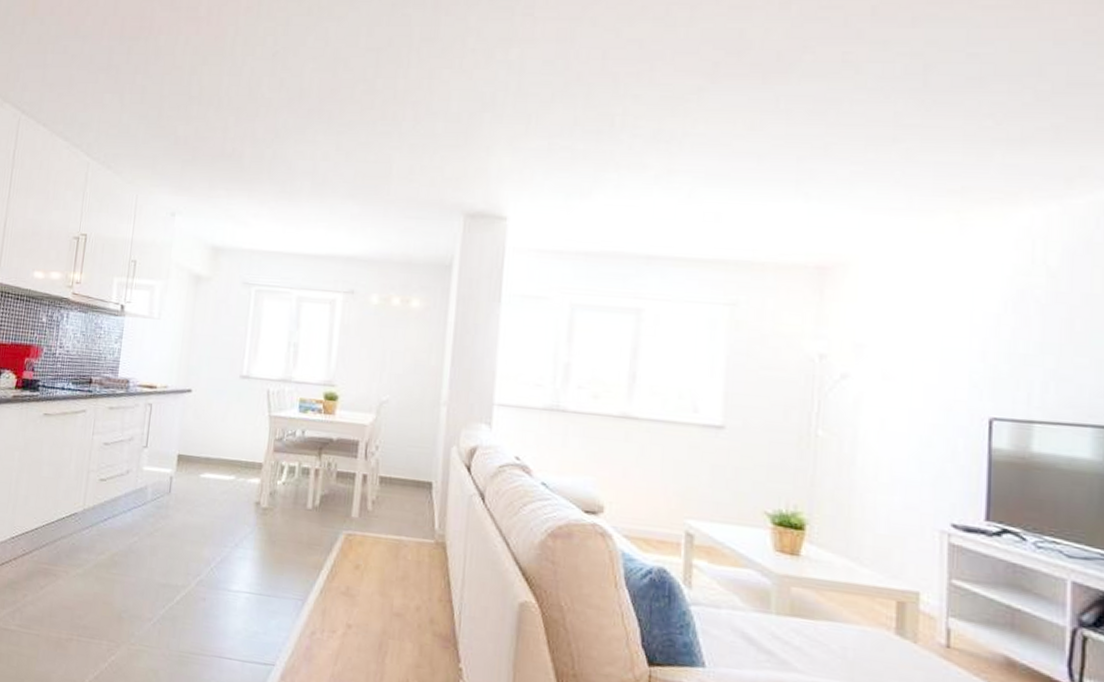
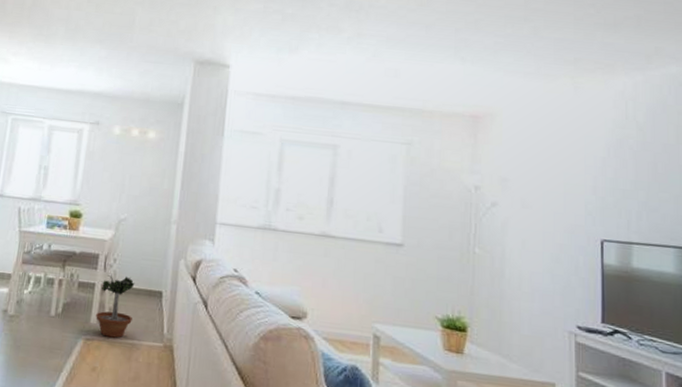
potted tree: none [357,460,401,534] -> present [96,272,135,338]

